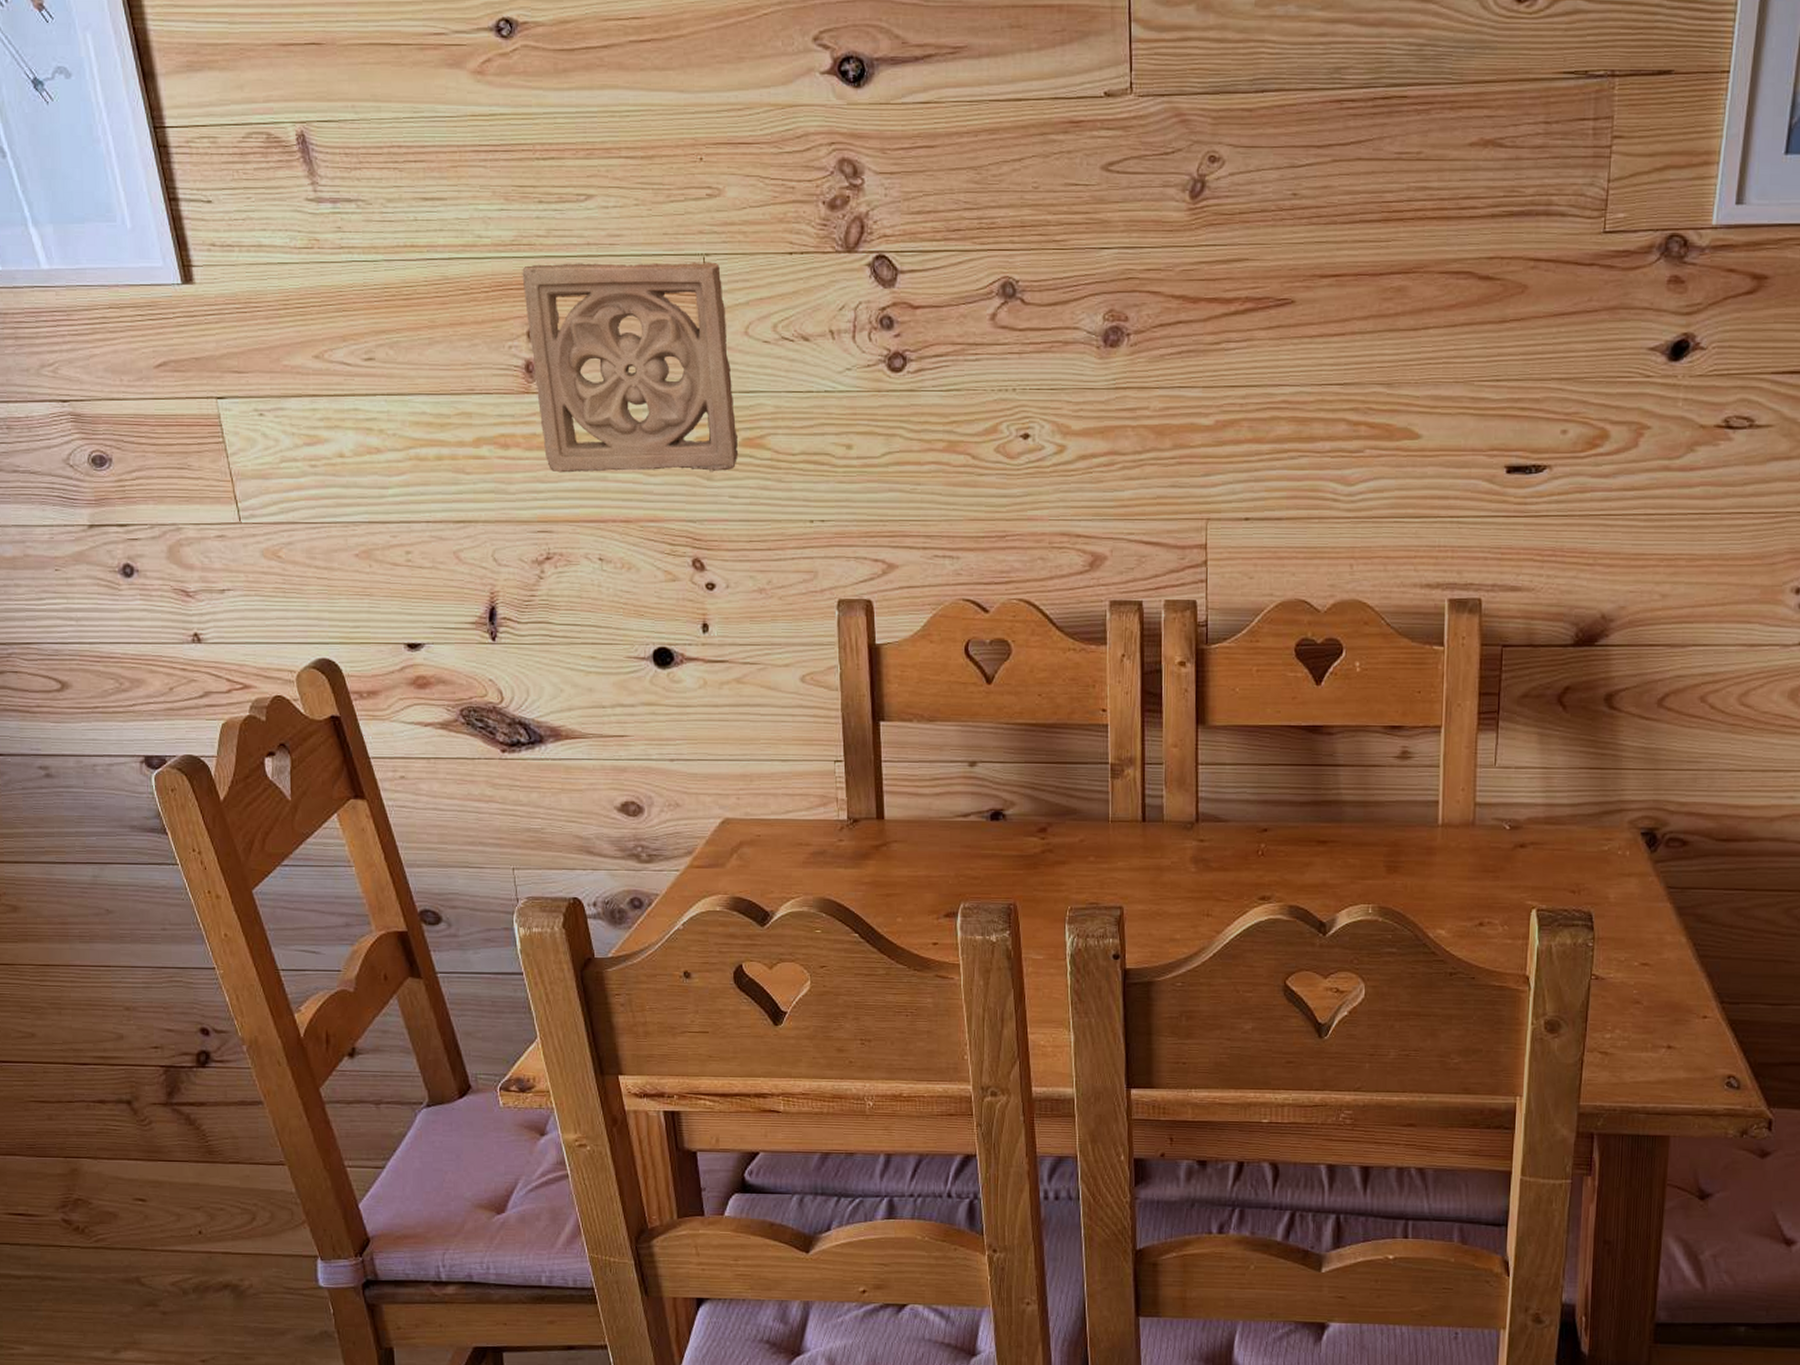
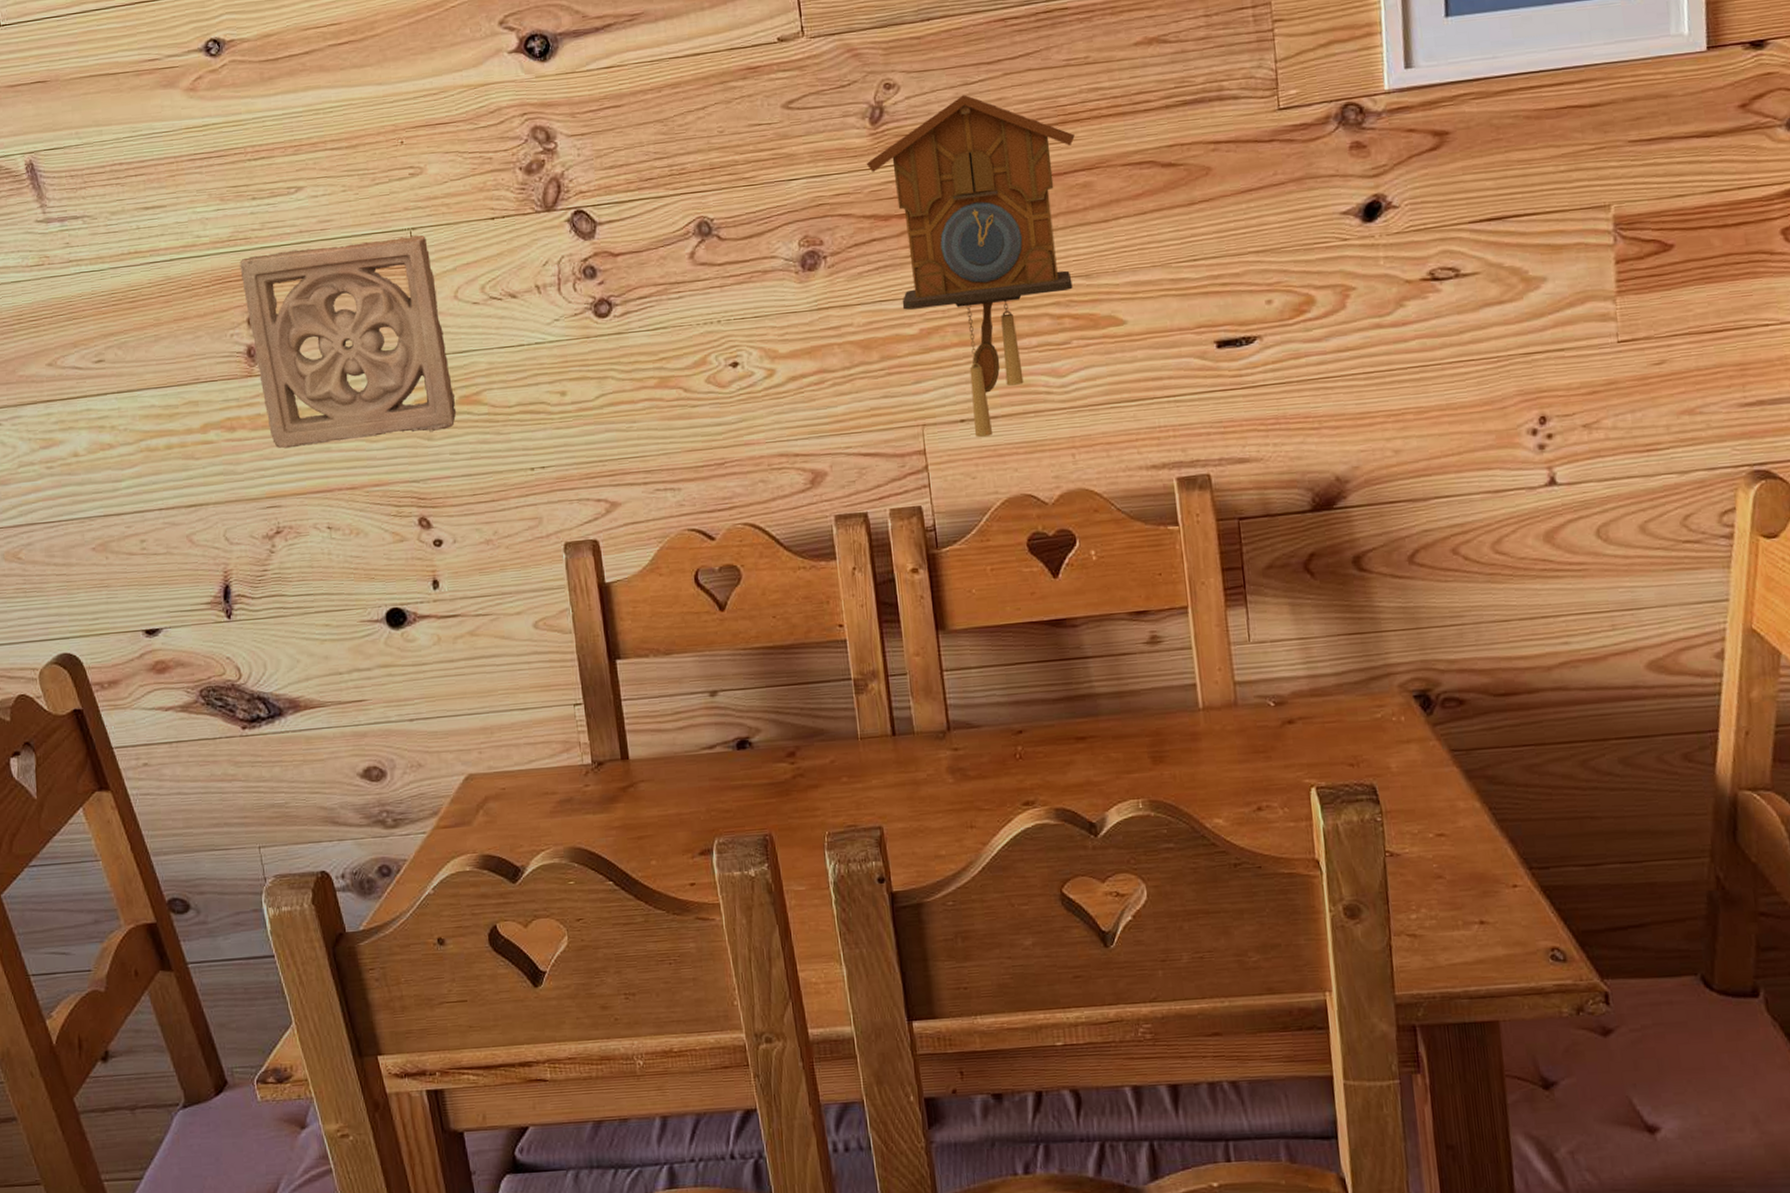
cuckoo clock: none [1181,178,1396,539] -> present [866,95,1075,438]

